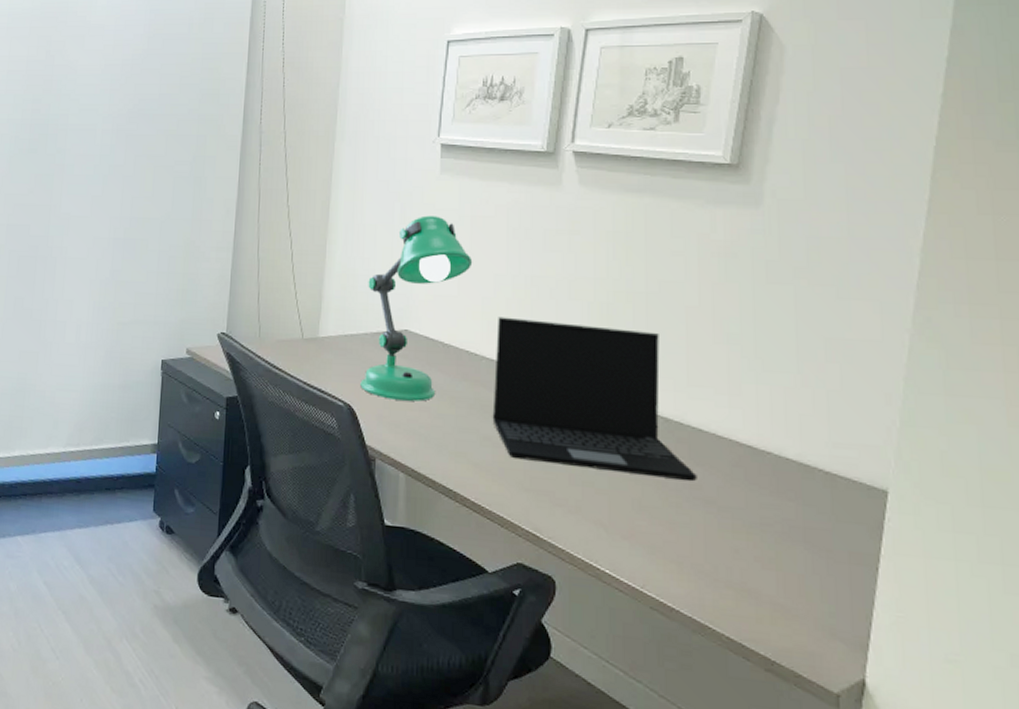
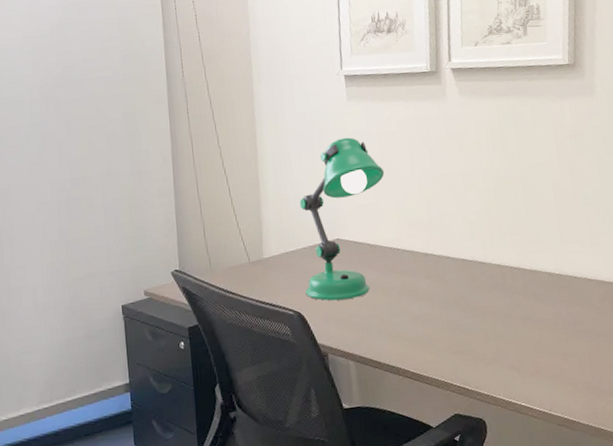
laptop: present [492,317,697,482] -> none [411,206,578,330]

